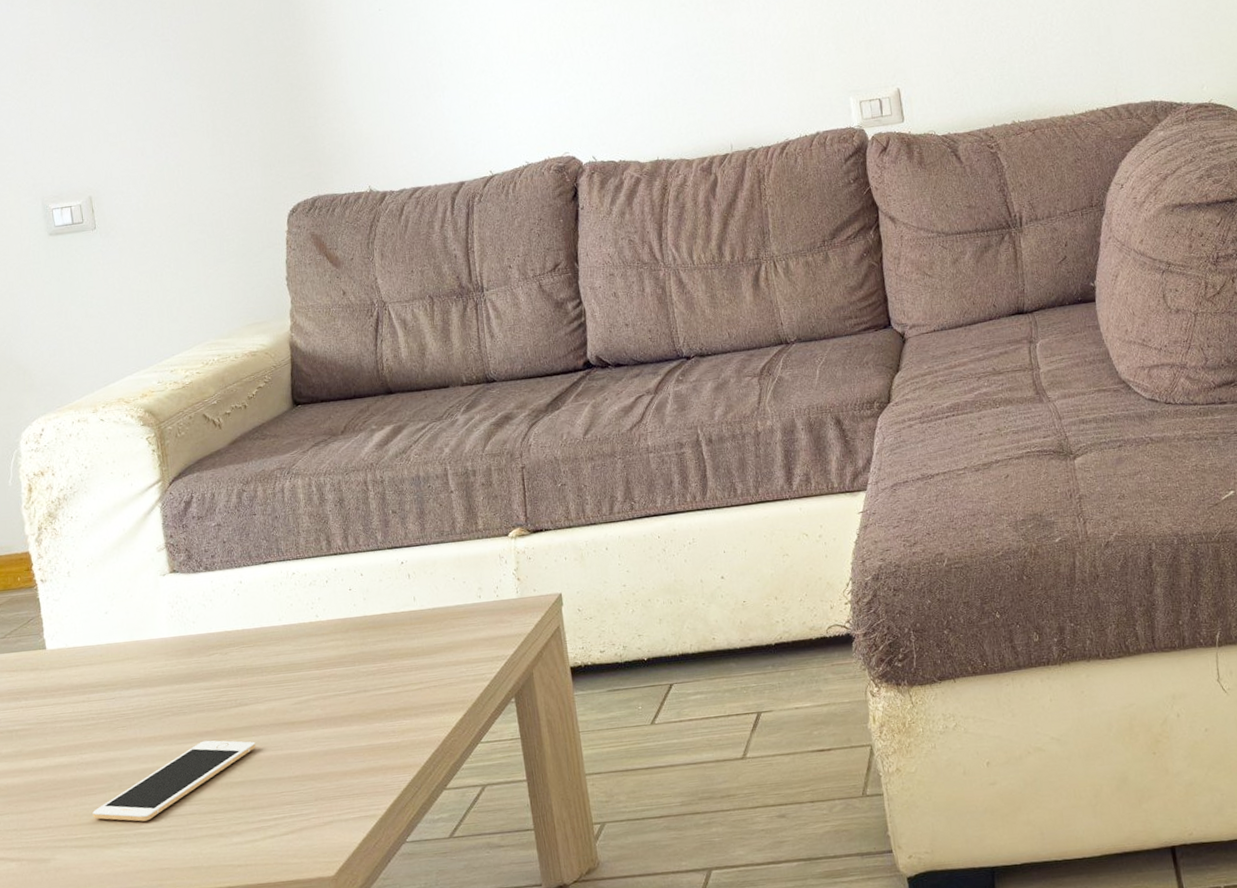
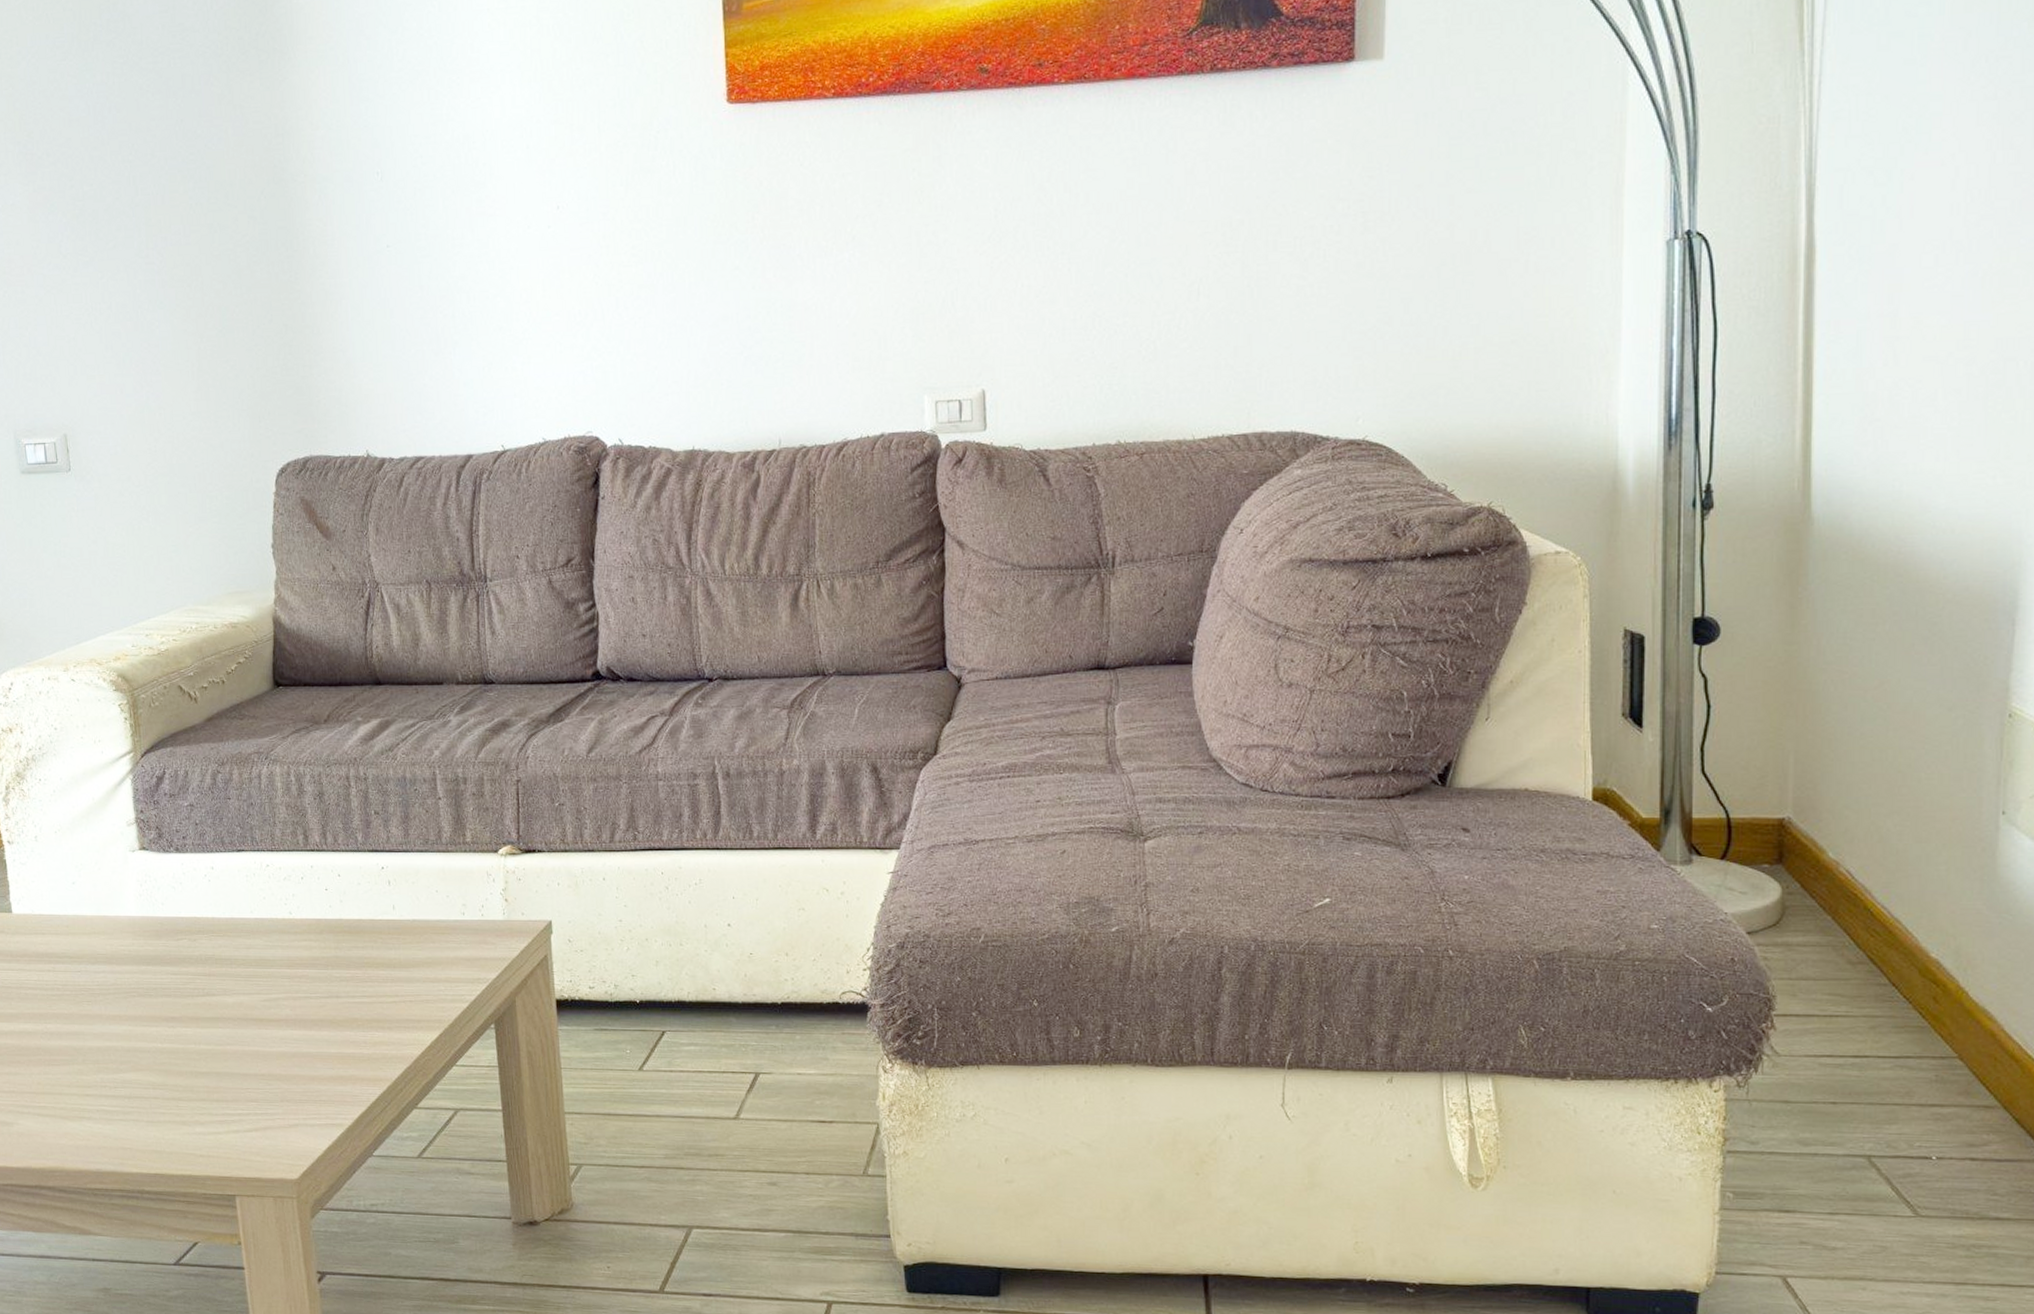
cell phone: present [92,740,256,822] -> none [56,1026,222,1099]

